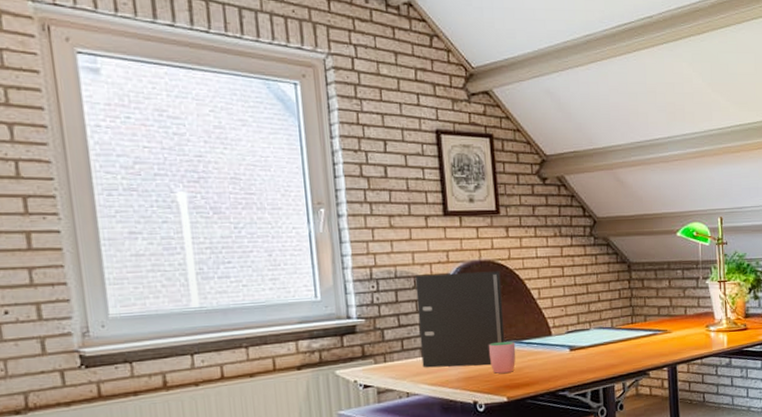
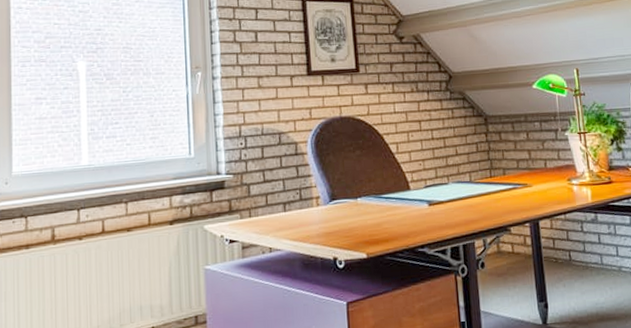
binder: present [415,271,505,368] -> none [280,126,365,223]
cup: present [488,341,516,374] -> none [348,196,375,229]

